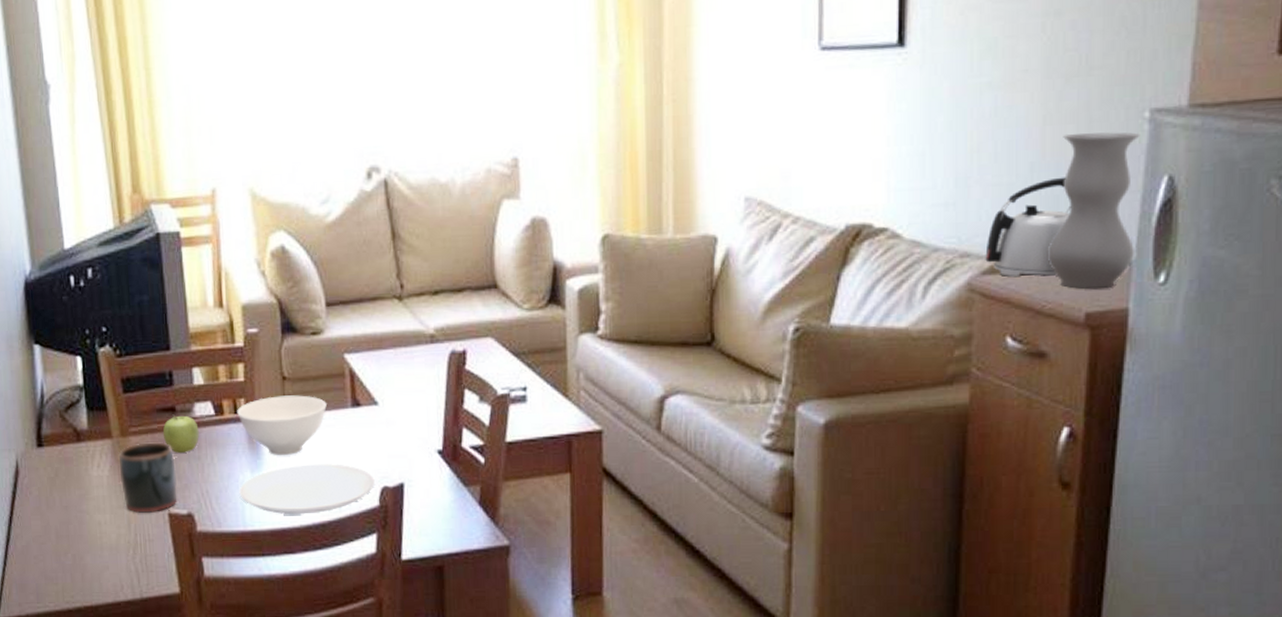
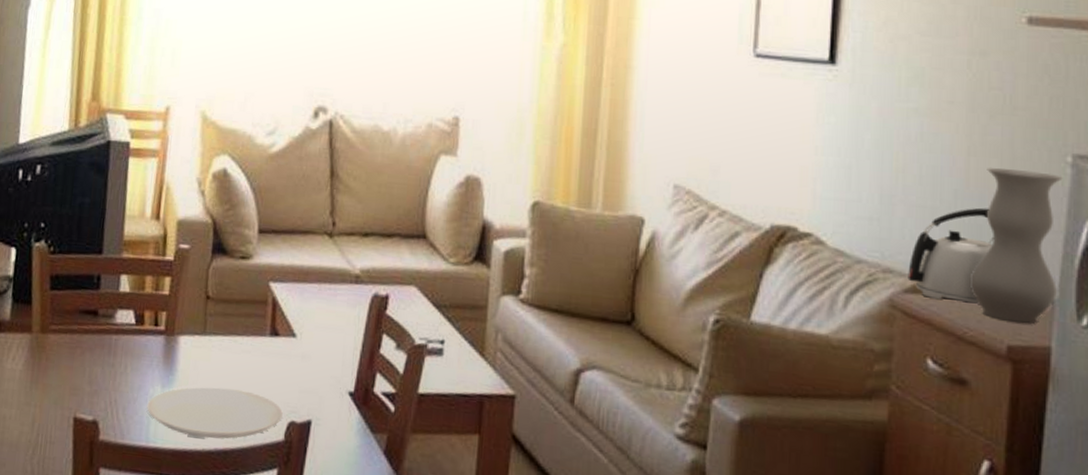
mug: present [119,442,178,513] -> none [32,342,89,414]
fruit: present [162,414,199,454] -> none [81,318,118,359]
bowl: present [237,395,327,455] -> none [157,314,246,376]

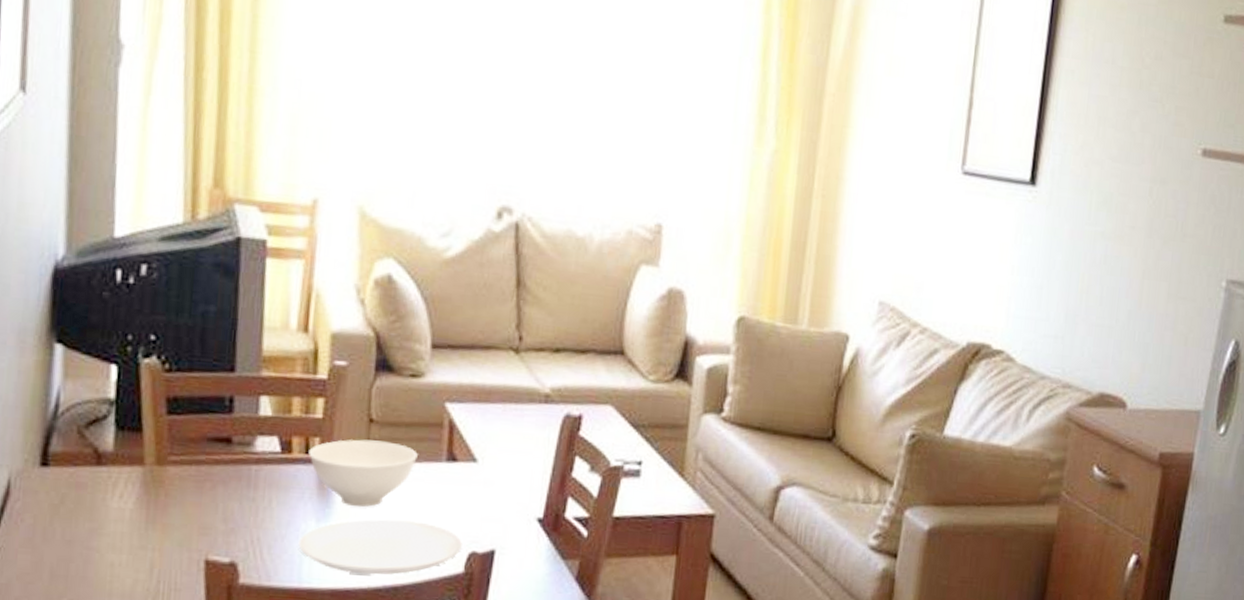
bowl: none [157,314,246,376] -> present [308,439,418,507]
kettle: present [908,207,995,304] -> none [1083,327,1158,416]
vase: present [969,167,1063,324] -> none [1134,289,1217,433]

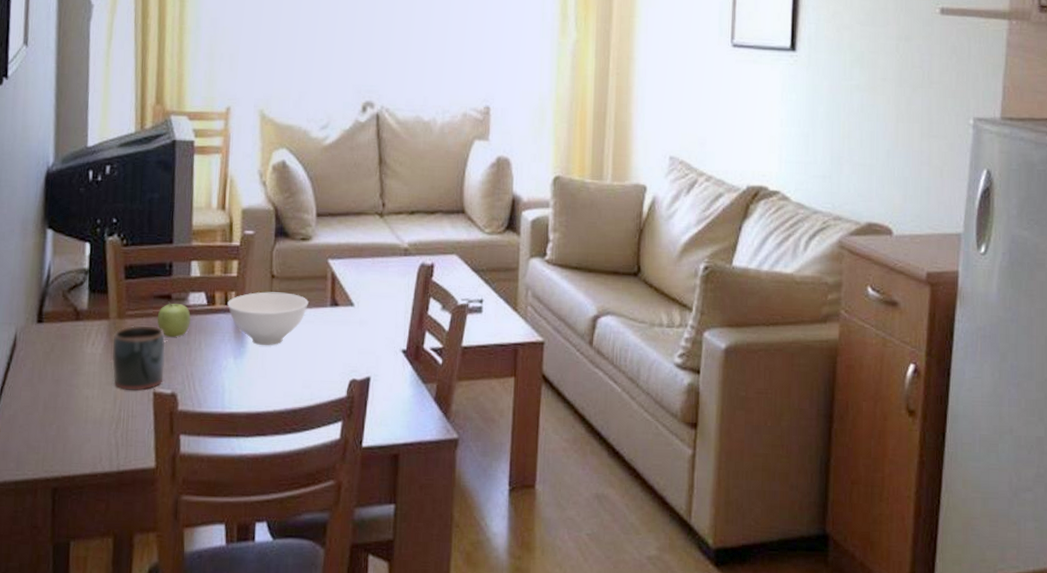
mug: none [147,475,223,558] -> present [112,325,166,391]
fruit: none [211,446,258,493] -> present [157,301,191,338]
plate: present [298,518,462,576] -> none [221,355,345,401]

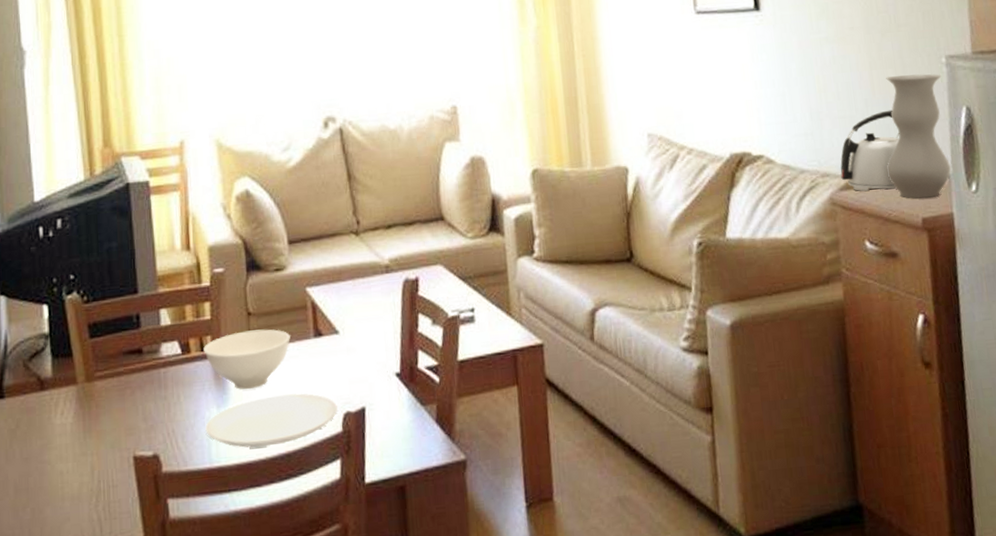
mug: present [112,325,166,391] -> none [83,384,144,459]
fruit: present [157,301,191,338] -> none [129,356,166,395]
plate: none [221,355,345,401] -> present [205,393,338,448]
kettle: none [852,163,917,241] -> present [840,110,900,192]
vase: none [898,130,967,254] -> present [886,74,951,199]

